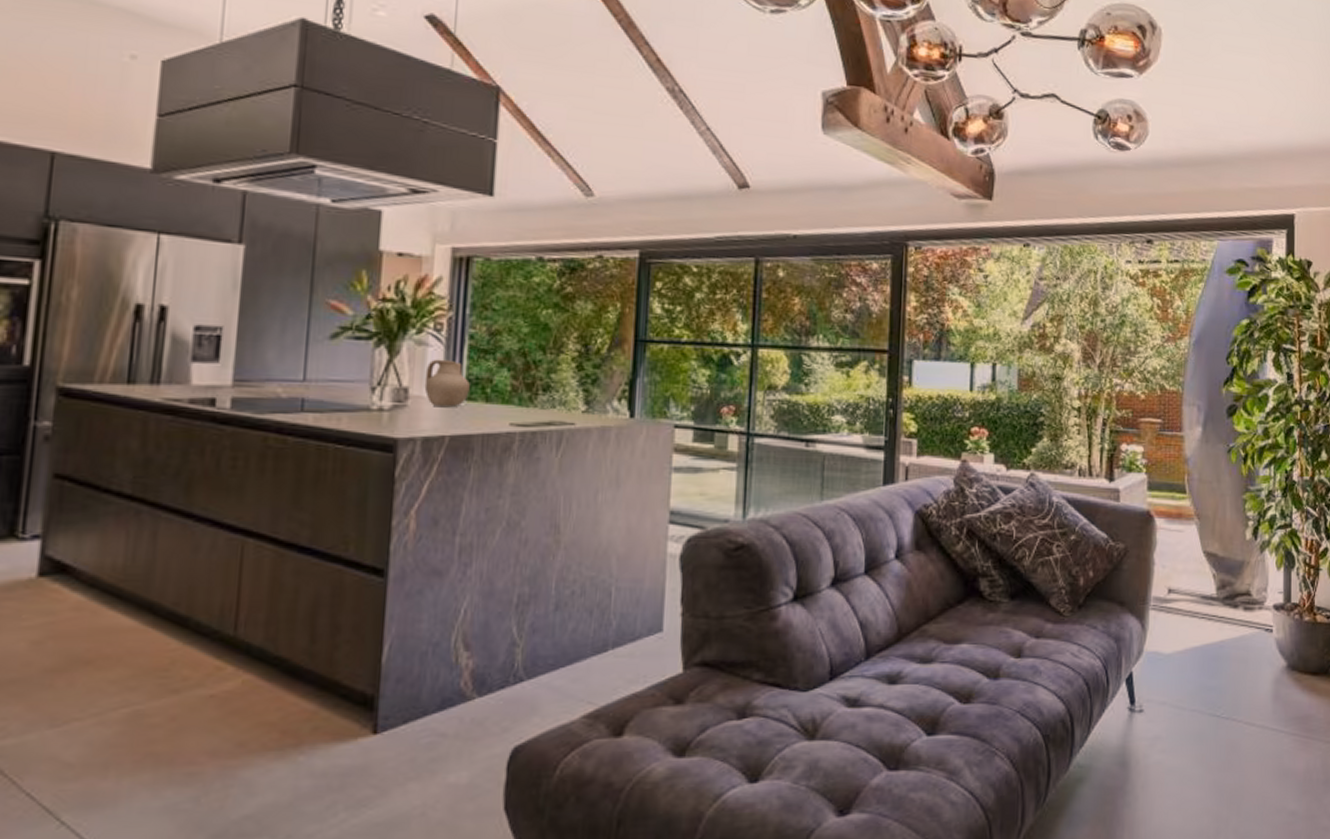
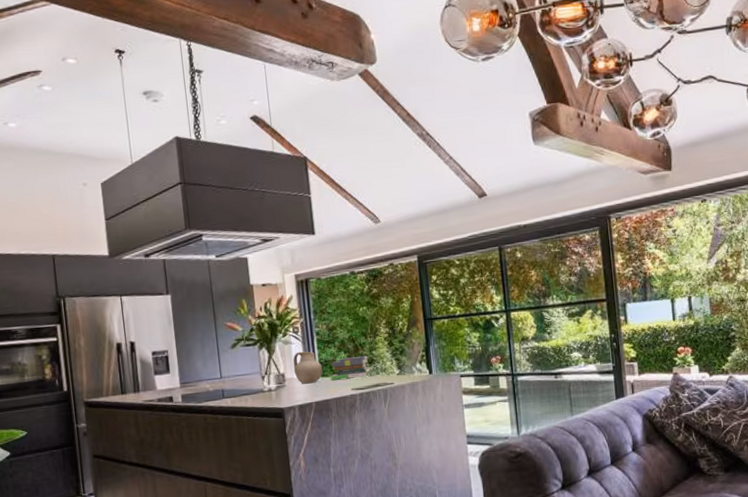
books: none [480,378,543,409] -> present [331,356,370,380]

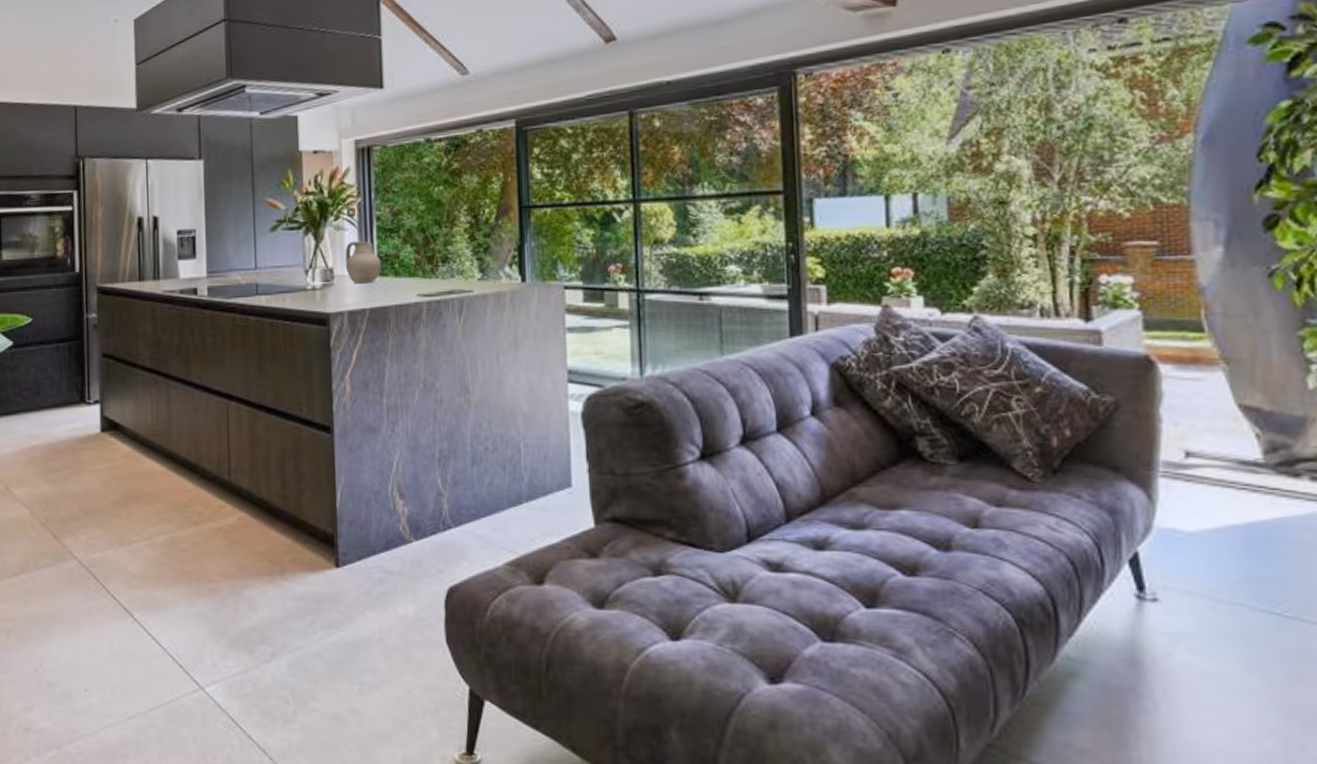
books: present [331,356,370,380] -> none [391,252,442,281]

